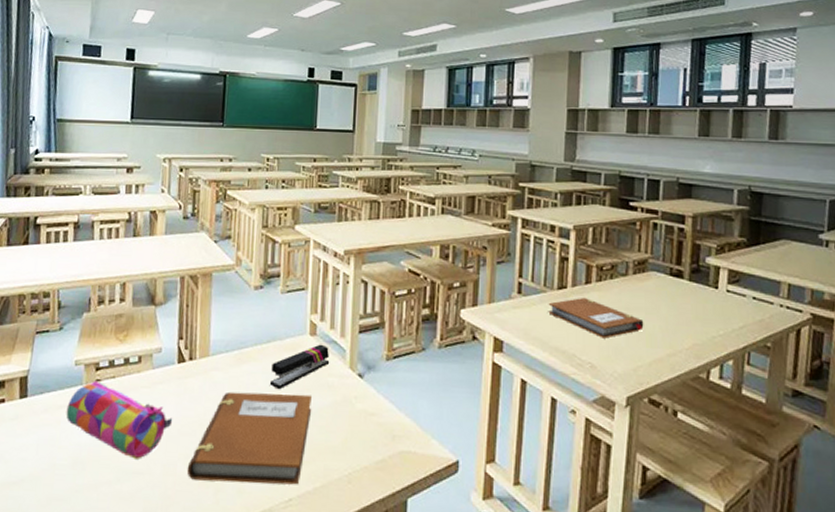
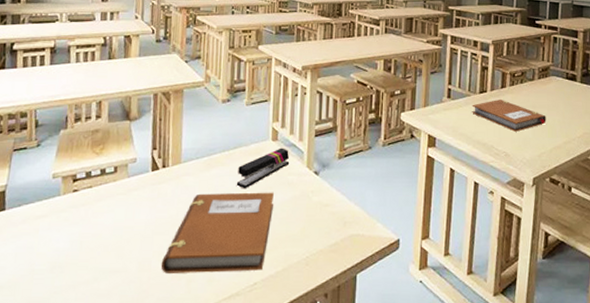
pencil case: present [66,381,173,459] -> none [44,191,148,259]

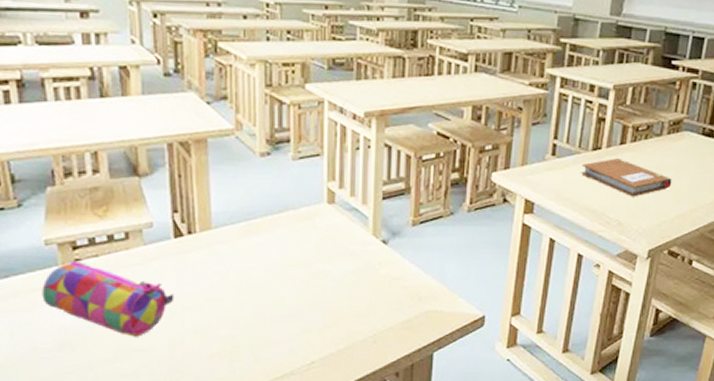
pencil case: none [44,191,148,259] -> present [41,260,175,337]
notebook: present [161,192,274,273] -> none [196,263,333,352]
stapler: present [236,148,290,188] -> none [284,212,351,259]

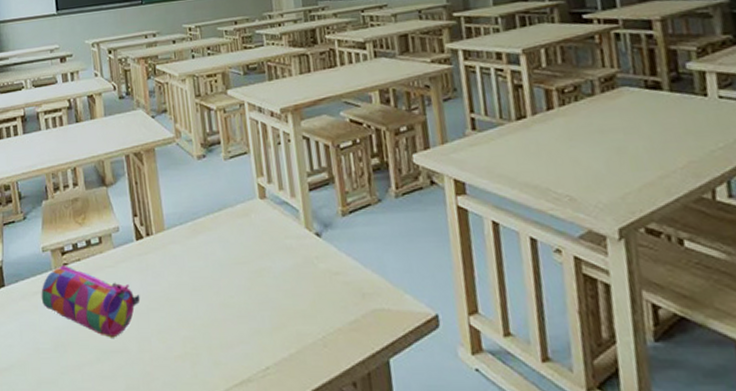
notebook: present [581,158,672,197] -> none [508,125,625,167]

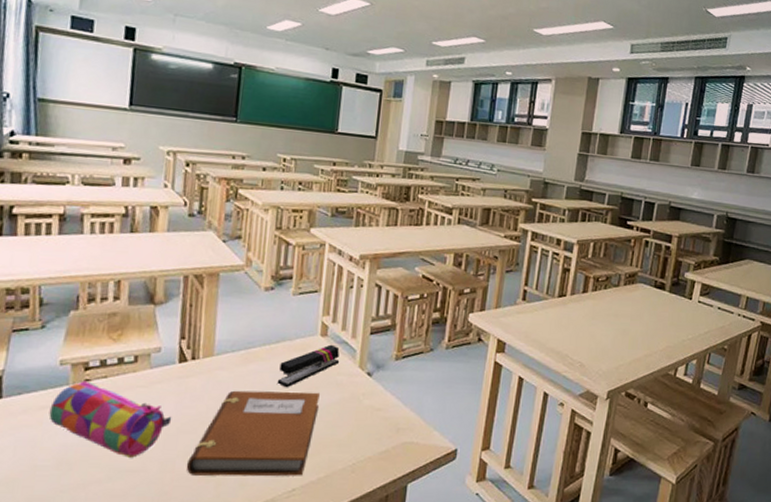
notebook: none [161,259,275,354] -> present [186,390,320,476]
stapler: none [227,206,285,256] -> present [277,344,340,387]

